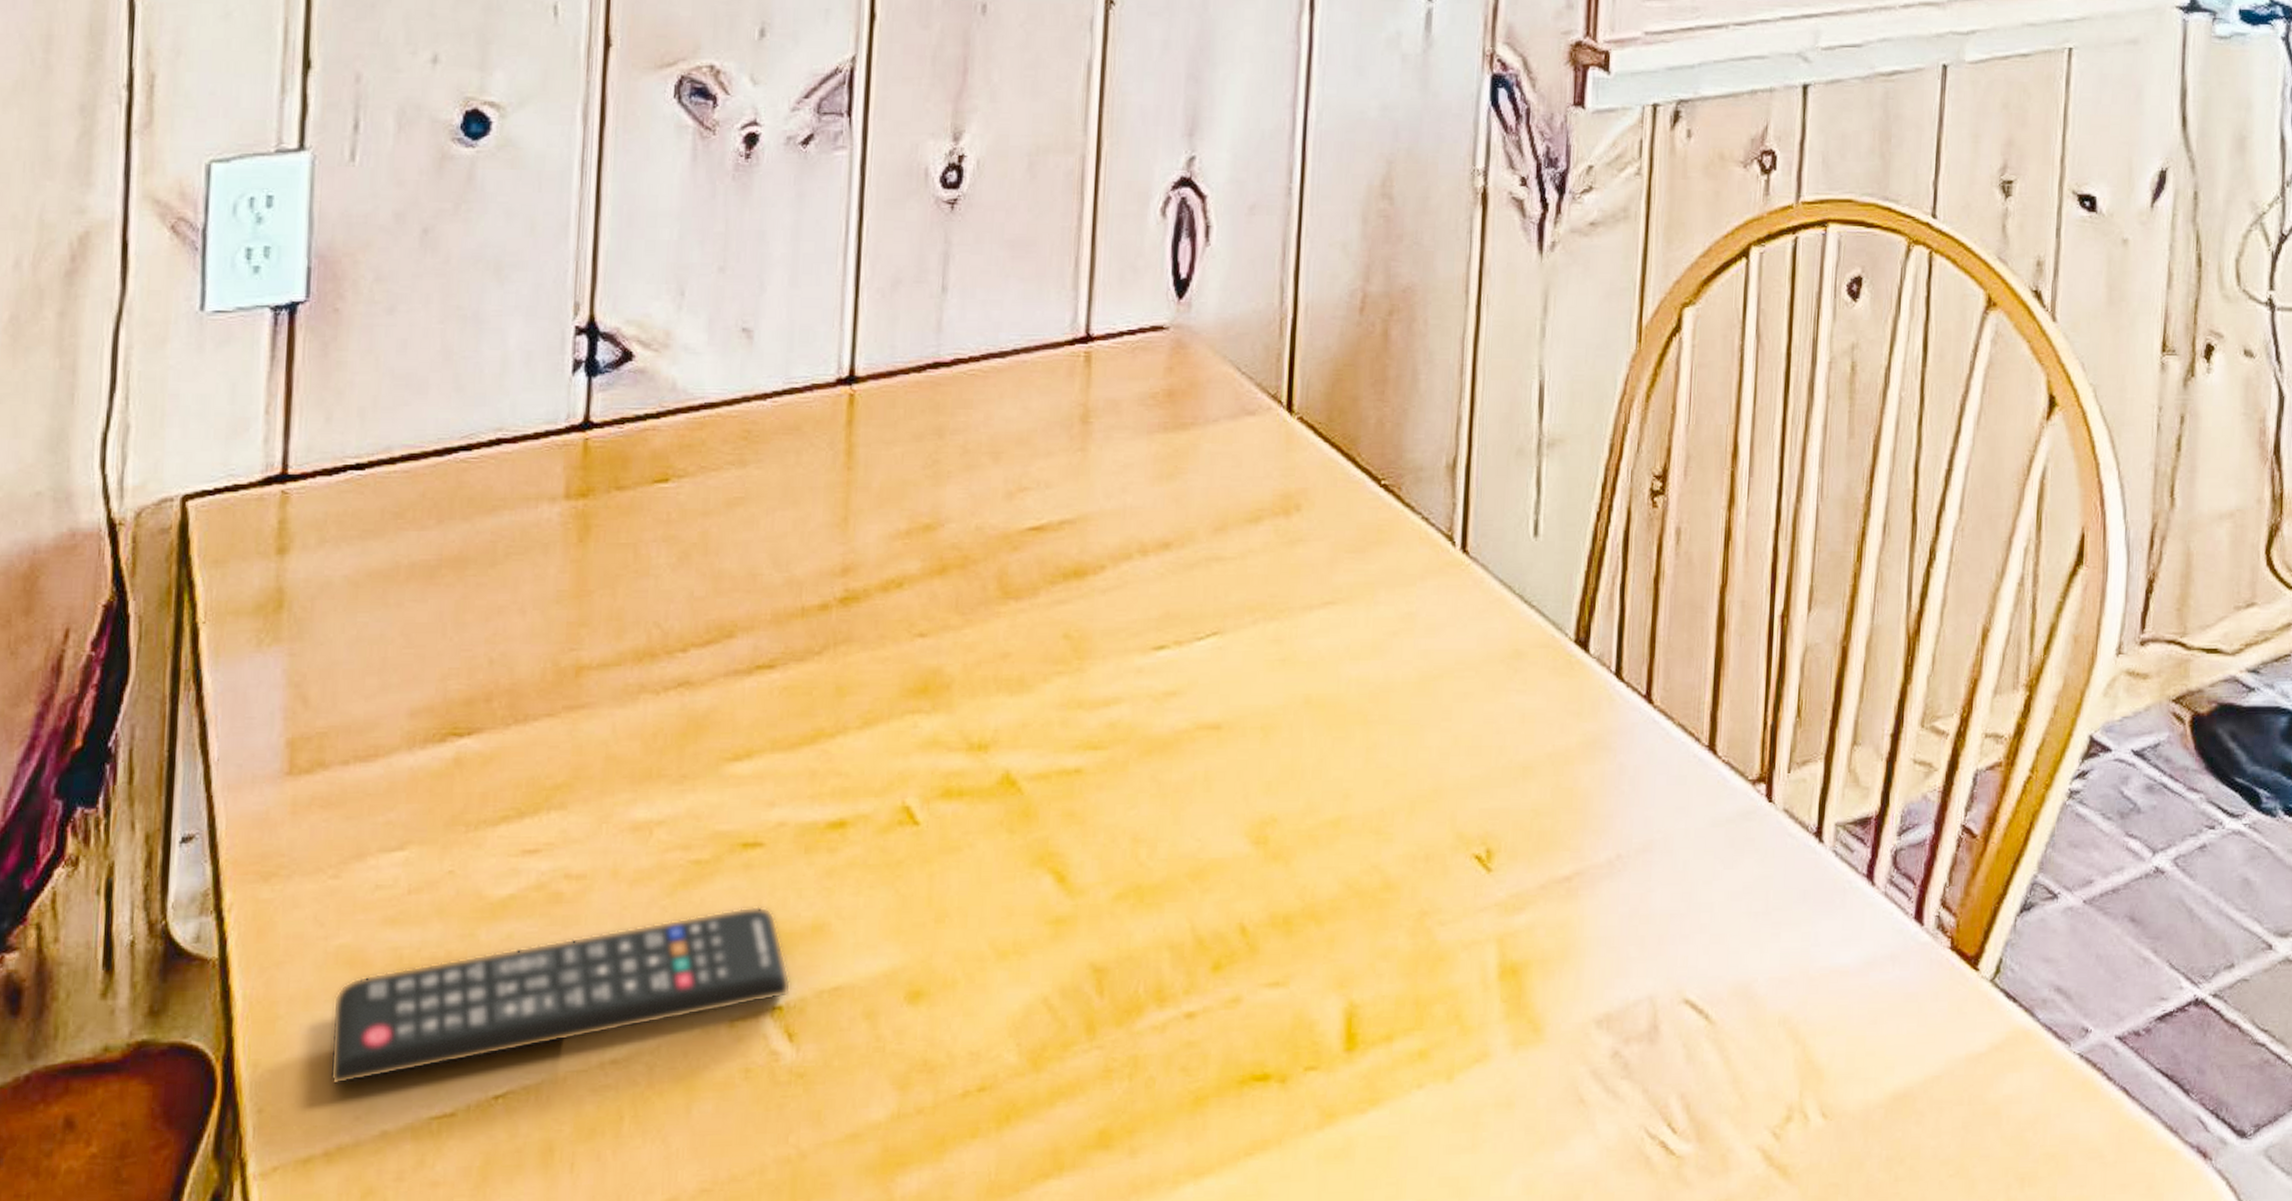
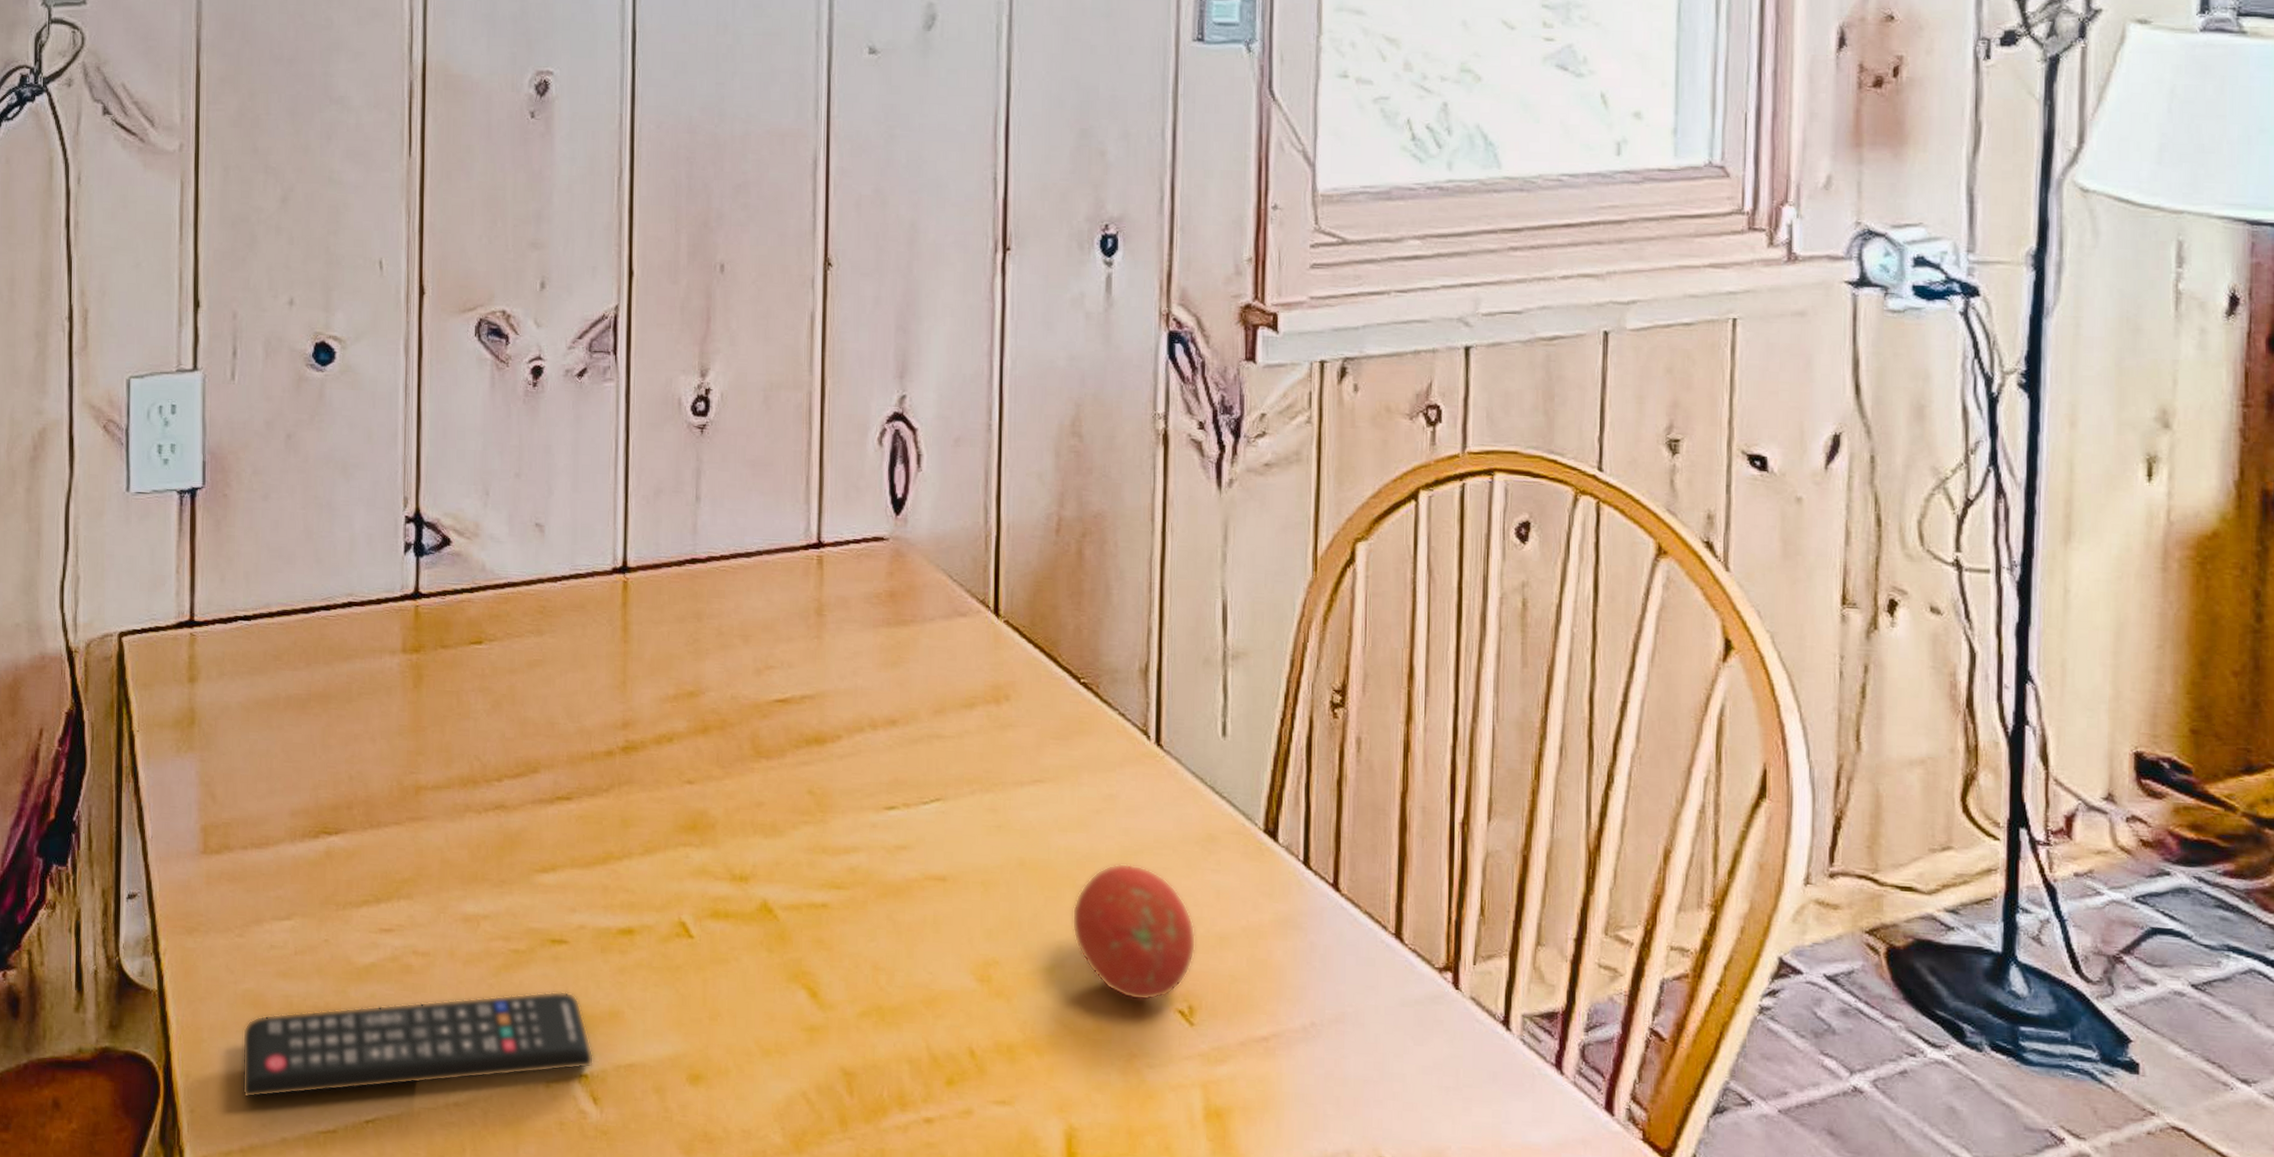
fruit: none [1361,691,1498,849] -> present [1072,863,1196,1001]

